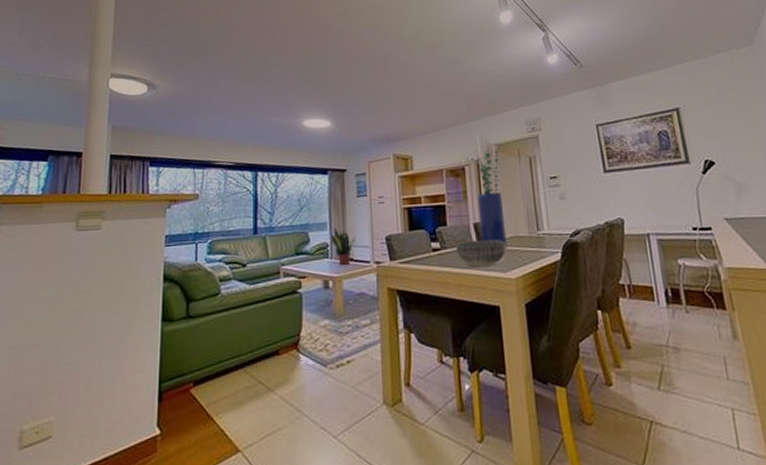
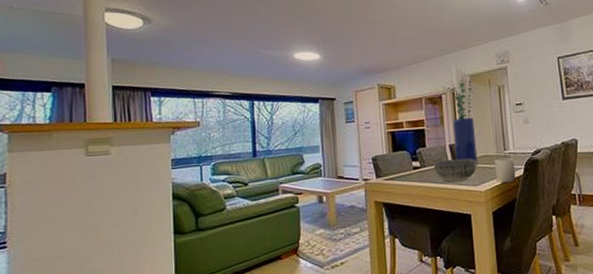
potted plant: present [331,227,355,266] -> none [323,150,345,184]
mug: none [526,239,552,269] -> present [494,157,516,183]

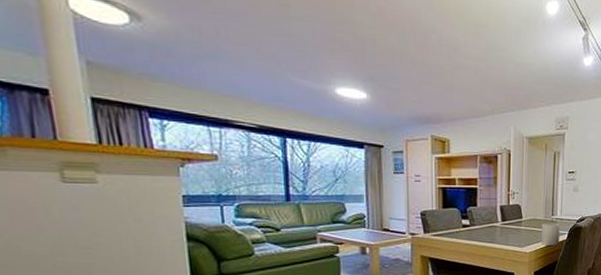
bowl: present [433,158,477,183] -> none [483,220,525,242]
vase: present [452,76,478,165] -> none [505,137,529,227]

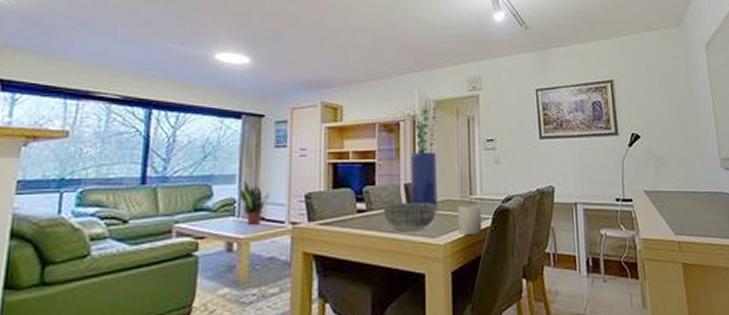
potted plant: none [367,200,392,235] -> present [239,181,269,226]
bowl: none [483,220,525,242] -> present [383,202,437,232]
vase: none [505,137,529,227] -> present [410,101,438,211]

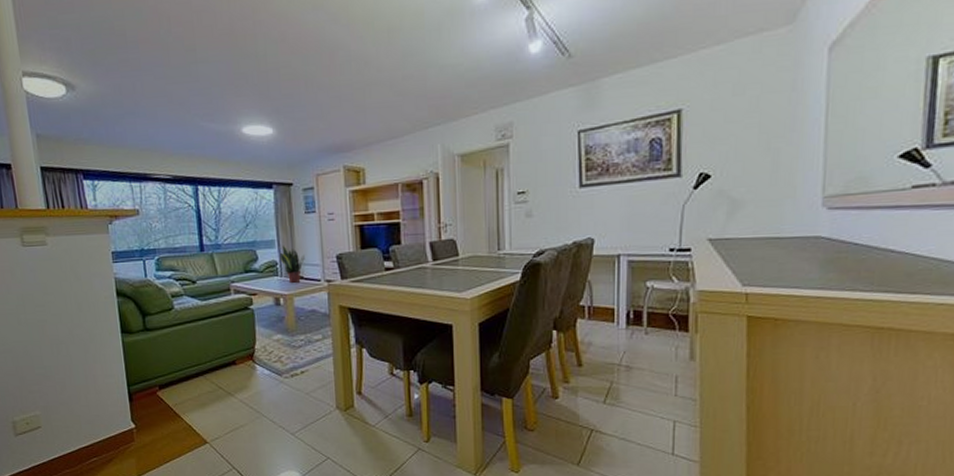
bowl: present [383,202,437,232] -> none [409,259,463,287]
vase: present [410,101,438,211] -> none [434,156,465,267]
mug: present [457,204,482,235] -> none [484,259,511,289]

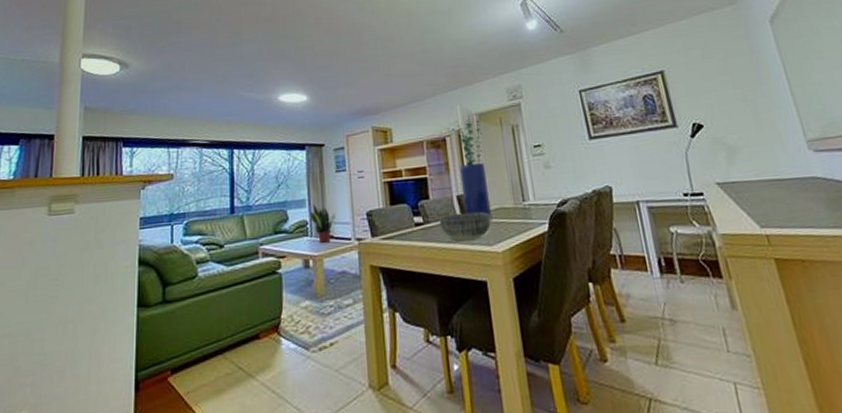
bowl: none [409,259,463,287] -> present [438,212,492,242]
vase: none [434,156,465,267] -> present [457,115,493,219]

